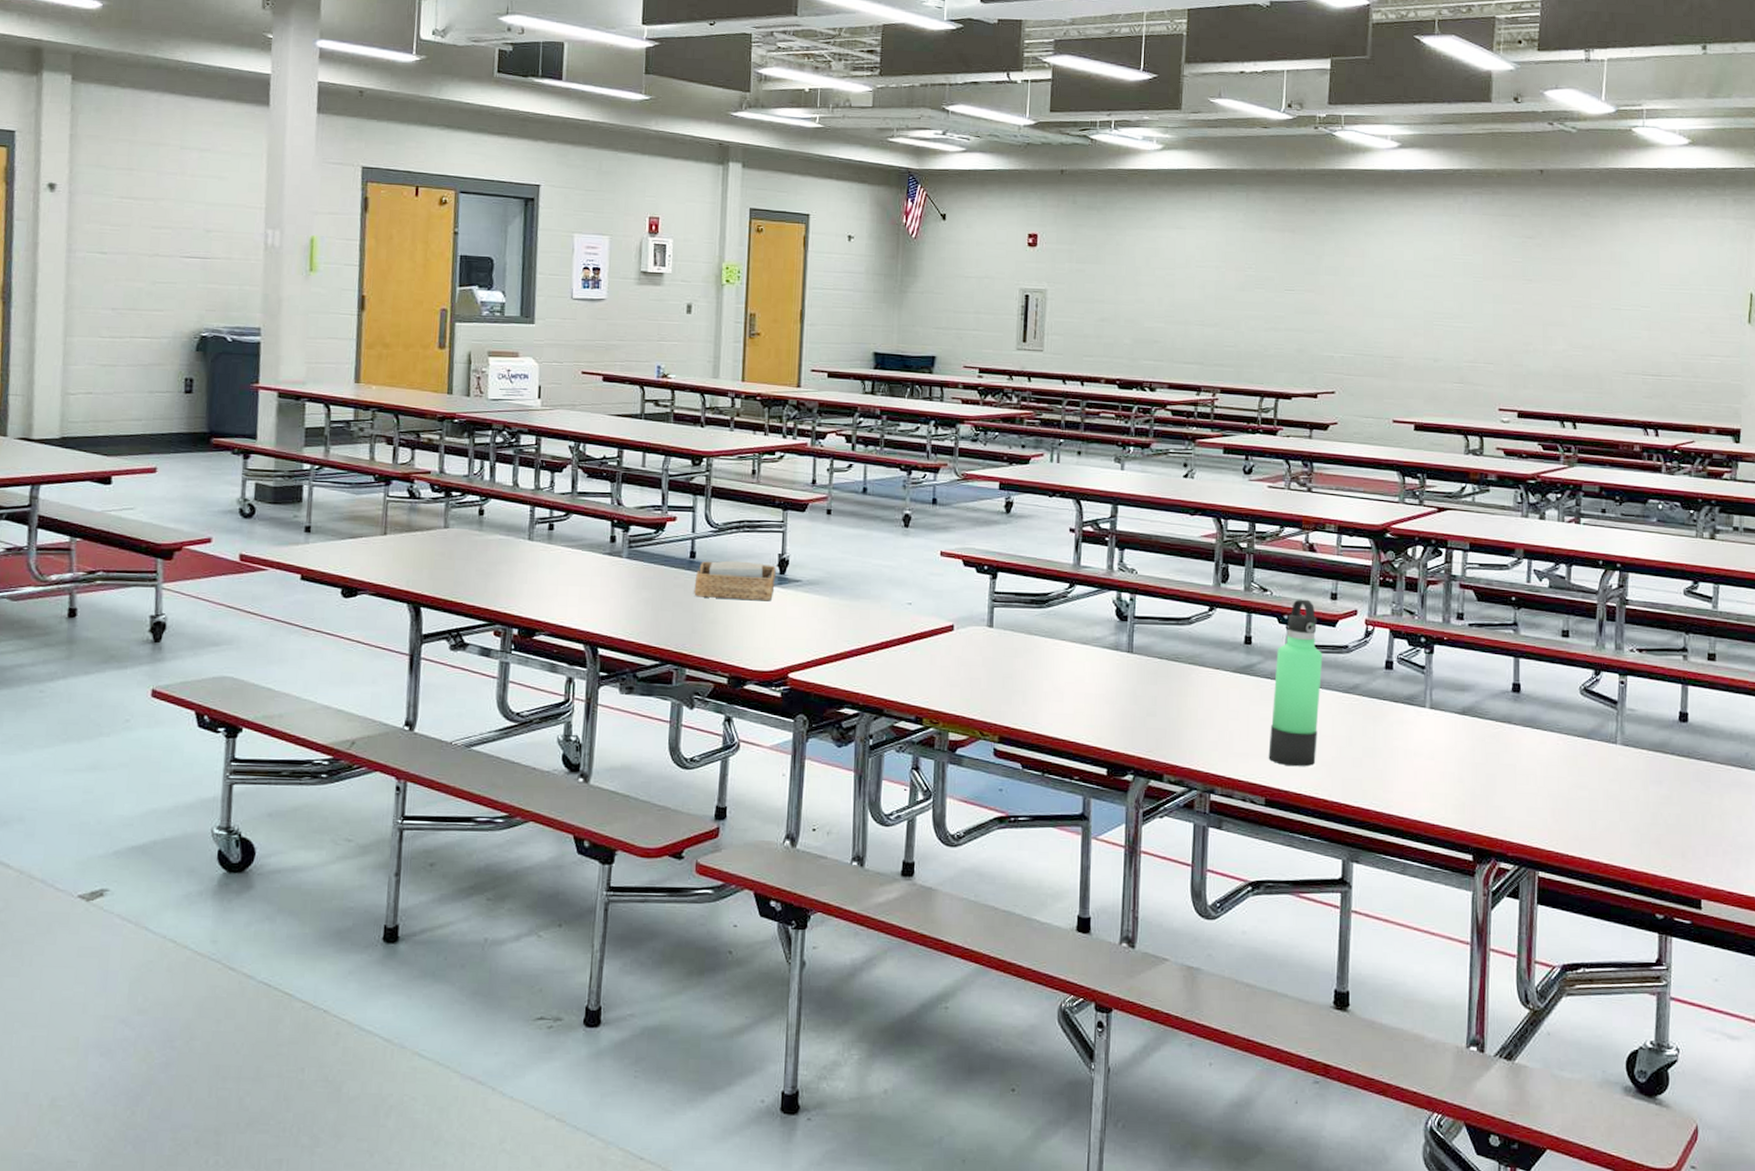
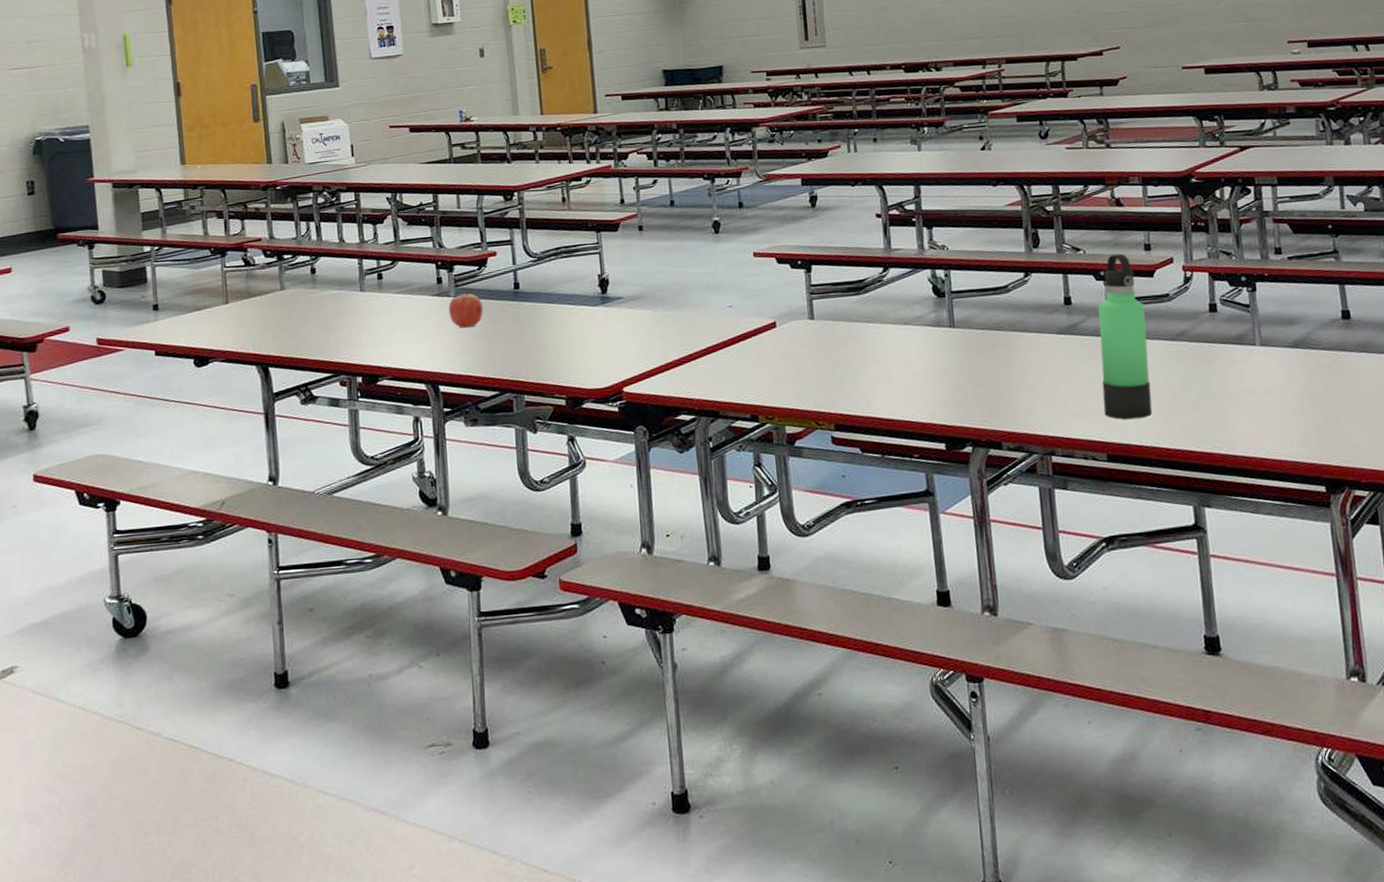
apple: none [618,554,655,592] -> present [448,291,483,328]
napkin holder: present [694,560,776,602] -> none [521,285,599,326]

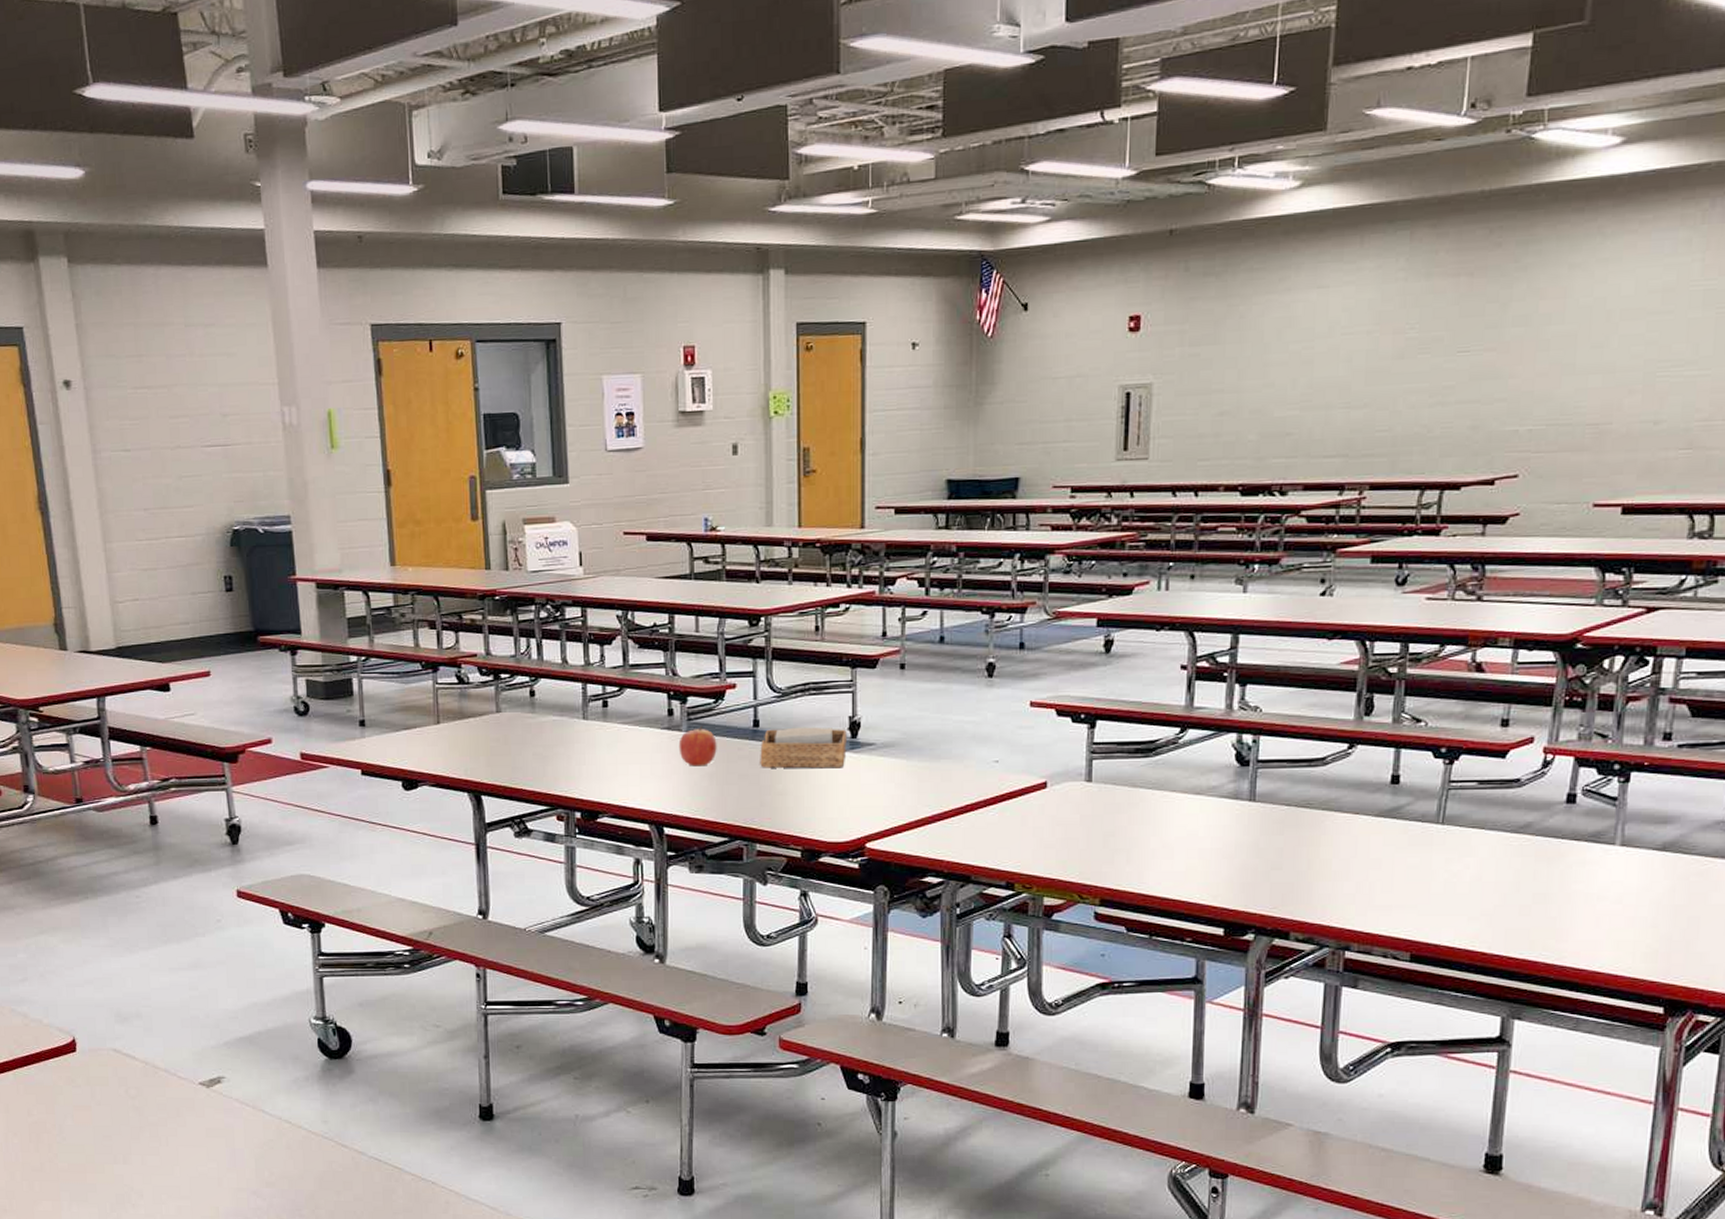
napkin holder: none [521,285,599,326] -> present [760,727,847,769]
thermos bottle: present [1098,253,1153,420] -> none [1416,728,1488,918]

